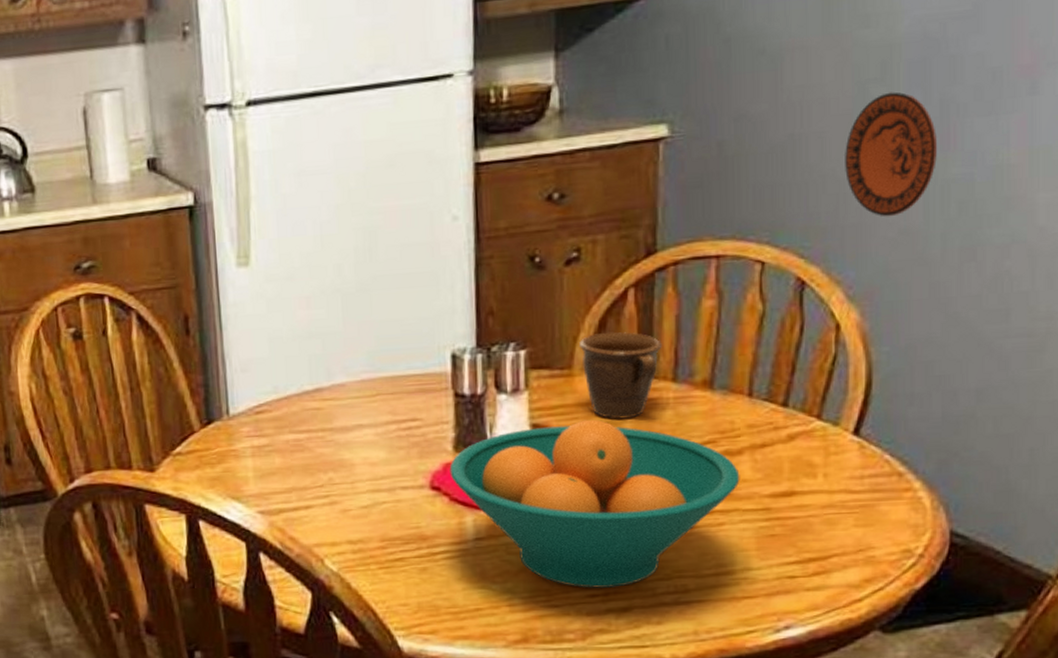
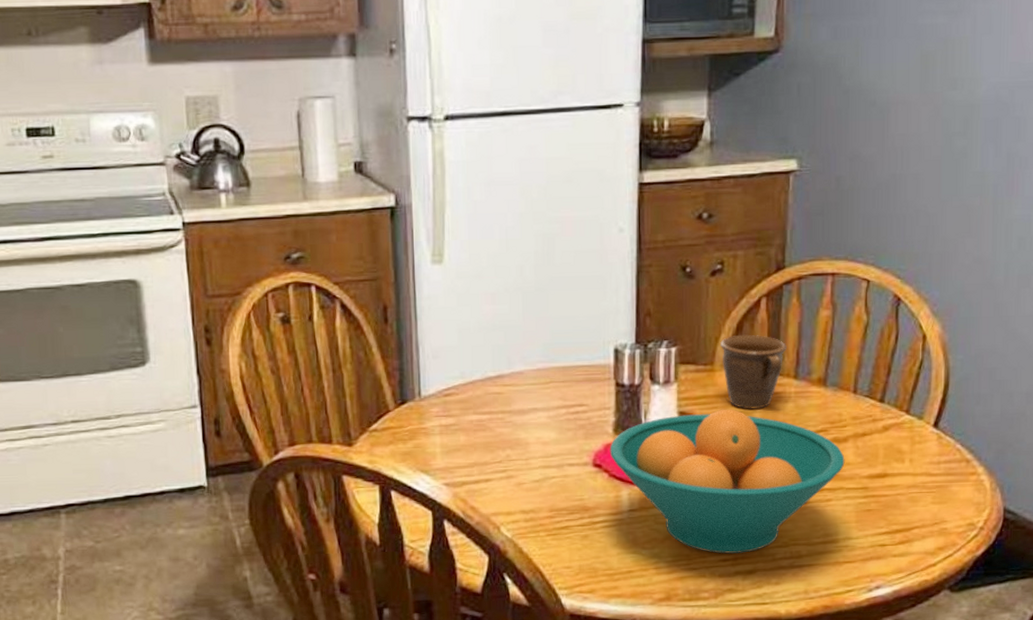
decorative plate: present [845,92,937,217] -> none [934,144,1004,248]

